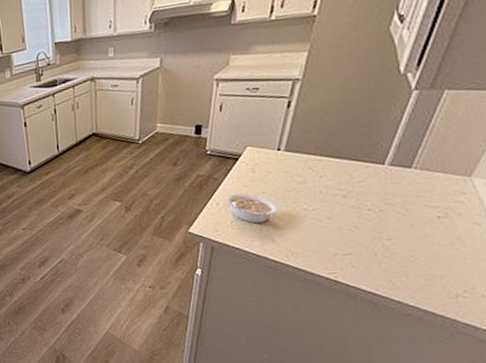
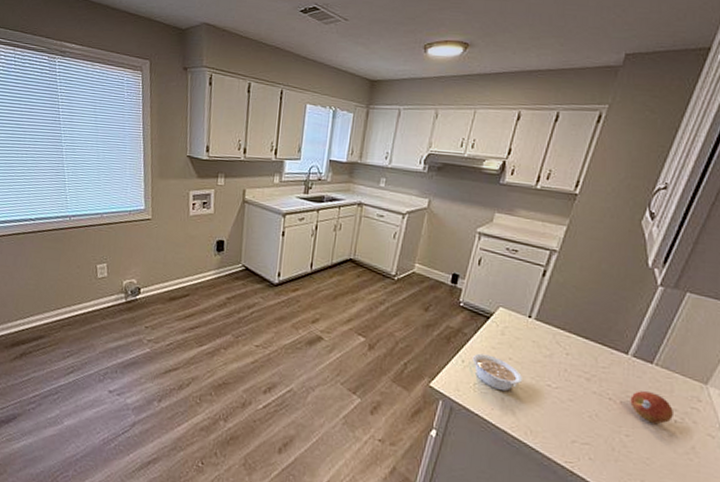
fruit: none [390,195,436,223] -> present [630,391,673,424]

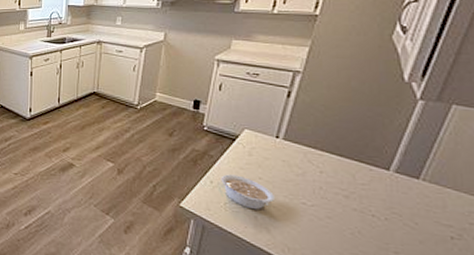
fruit: present [630,391,673,424] -> none [396,207,448,241]

